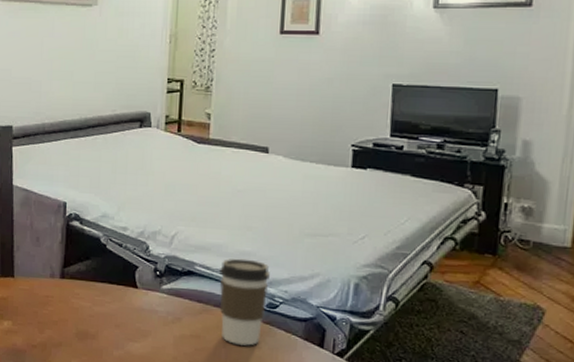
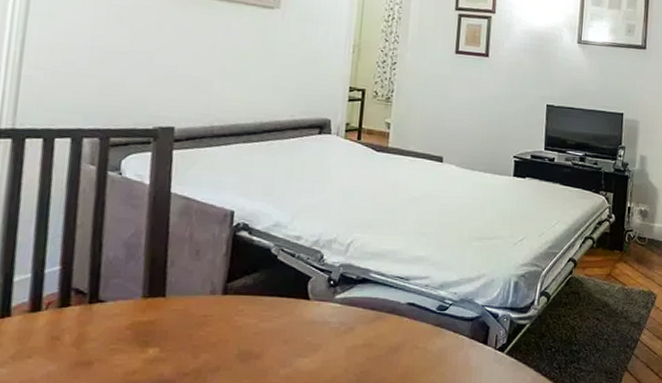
coffee cup: present [219,258,270,346] -> none [392,263,441,350]

